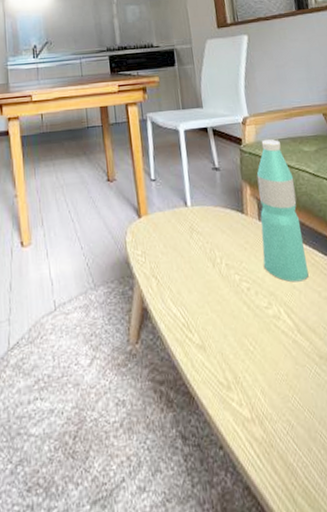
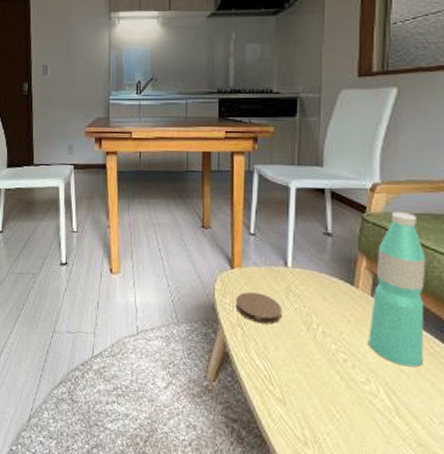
coaster: none [146,237,190,270] -> present [235,292,282,325]

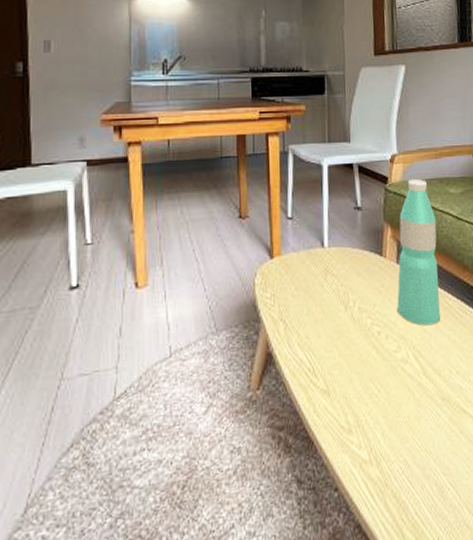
coaster: present [235,292,282,325] -> none [276,280,322,313]

